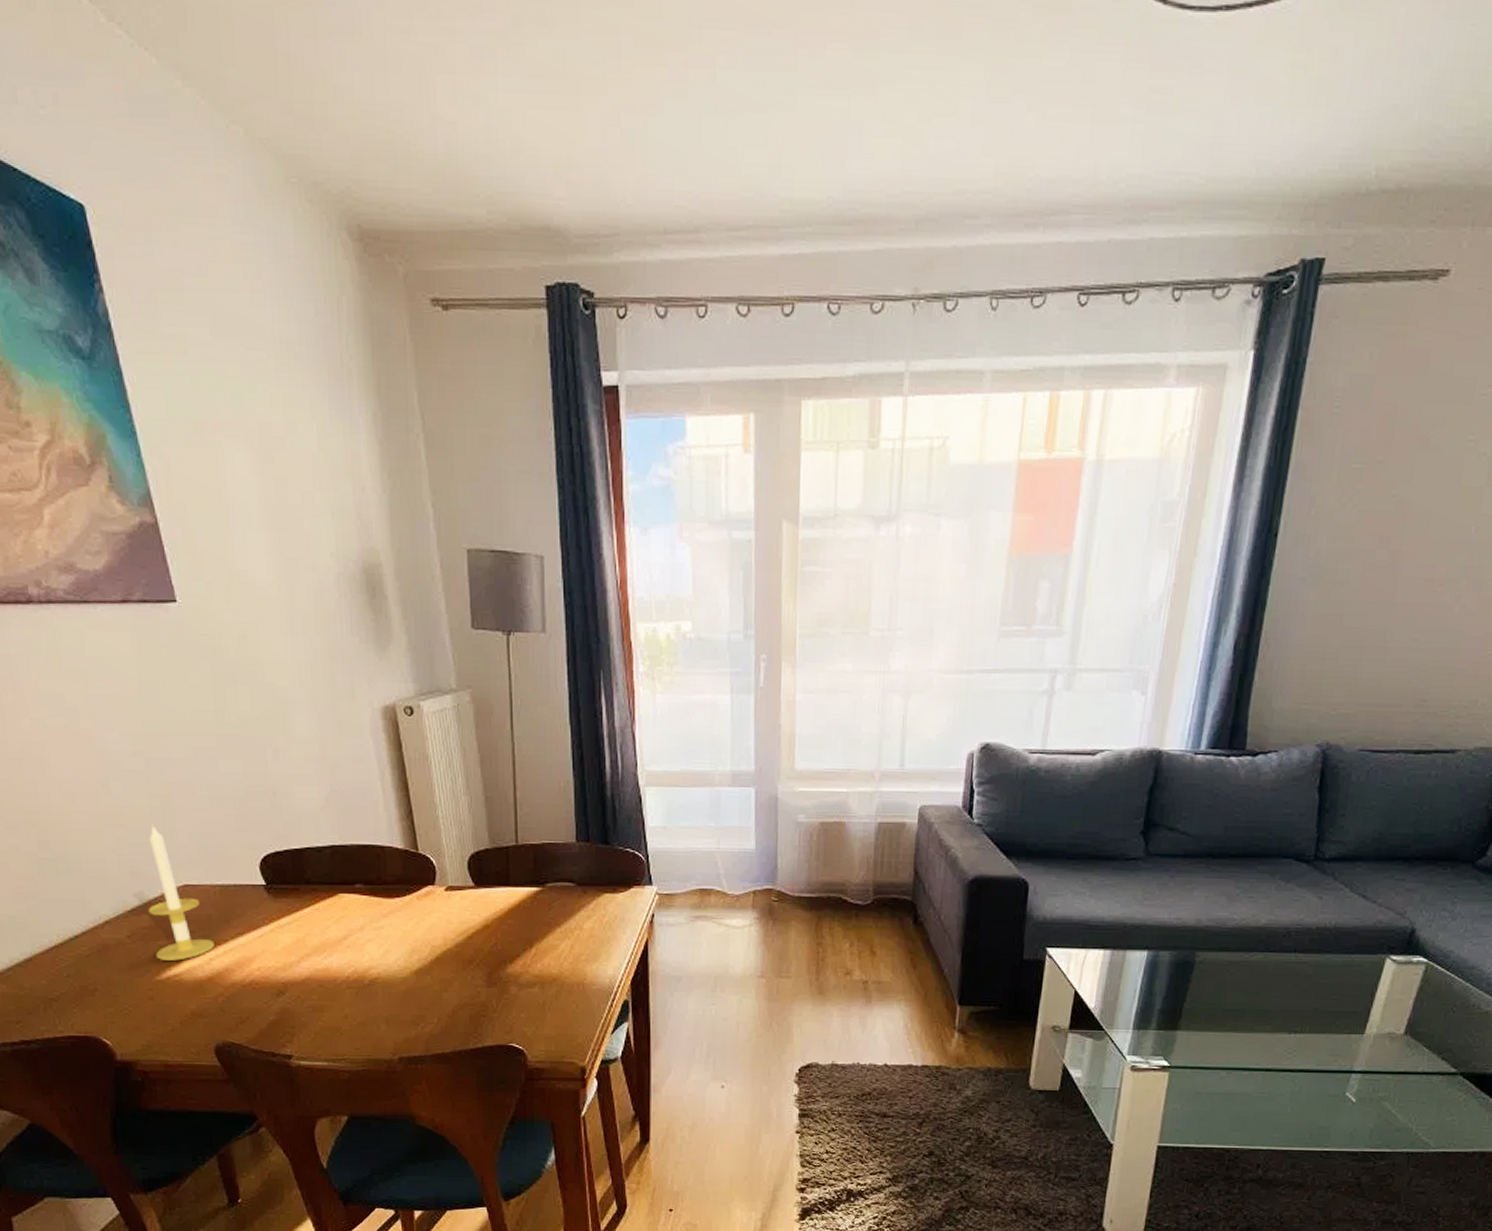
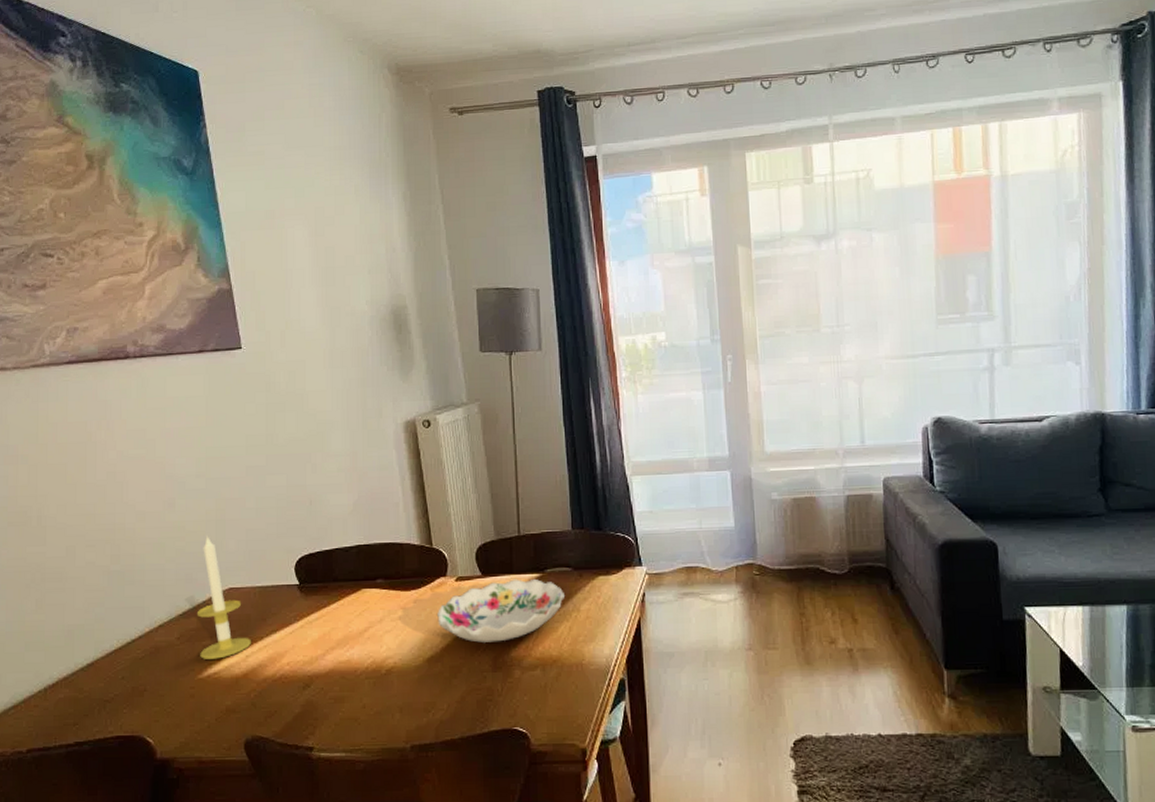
decorative bowl: none [424,891,566,957] -> present [436,578,564,643]

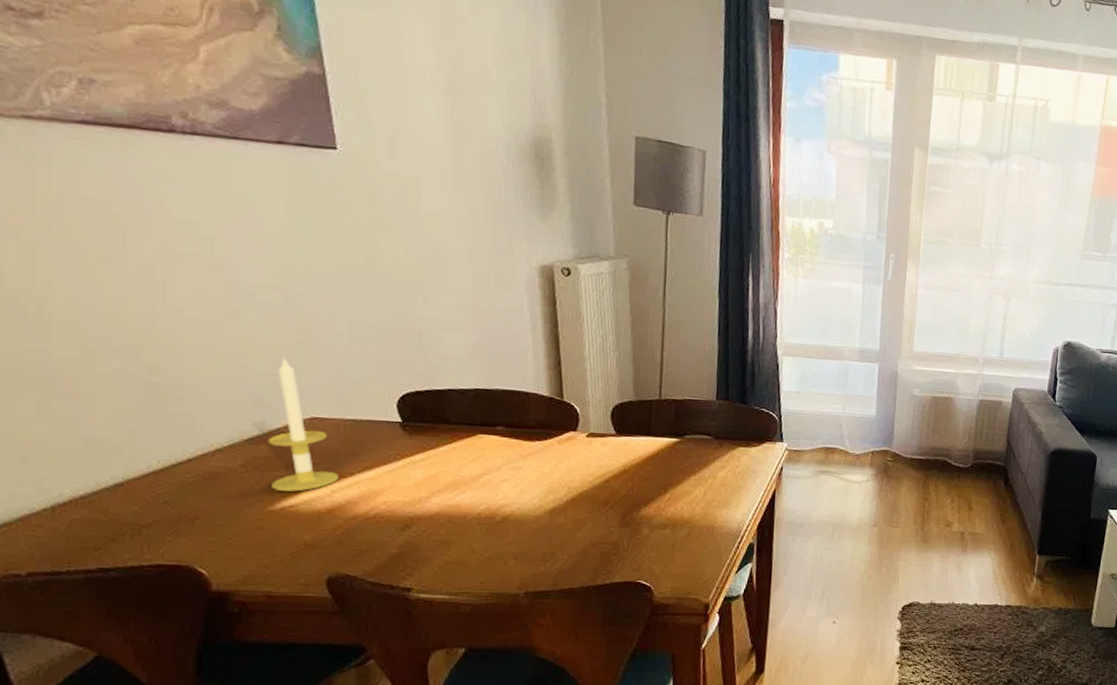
decorative bowl: present [436,578,564,643] -> none [562,441,702,500]

